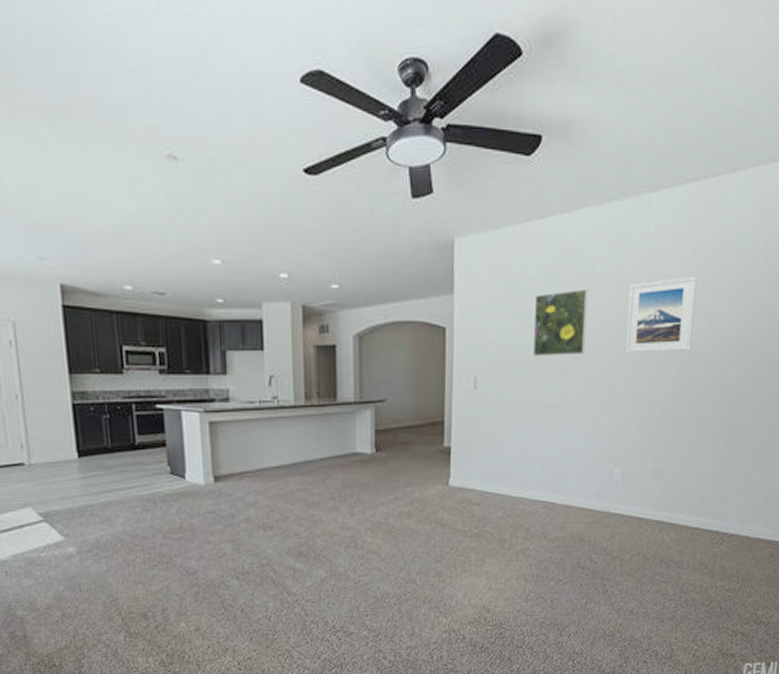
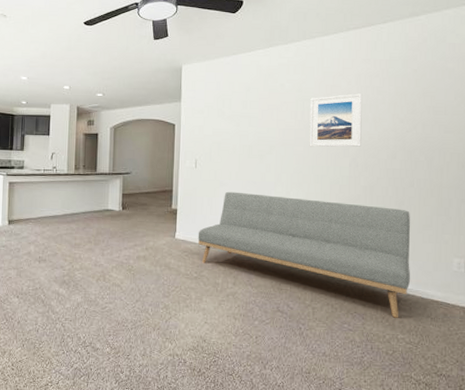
sofa: none [478,419,743,563] -> present [197,191,411,318]
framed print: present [533,288,588,357] -> none [238,100,279,147]

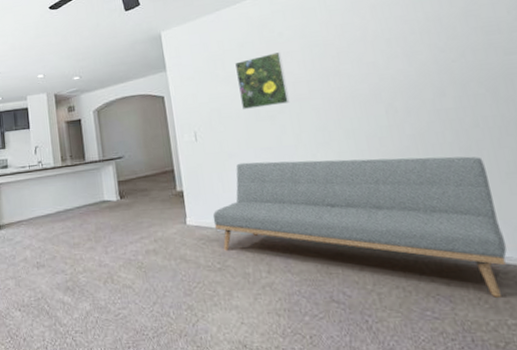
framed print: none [238,100,279,147] -> present [234,51,290,110]
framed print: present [309,93,363,147] -> none [318,27,396,98]

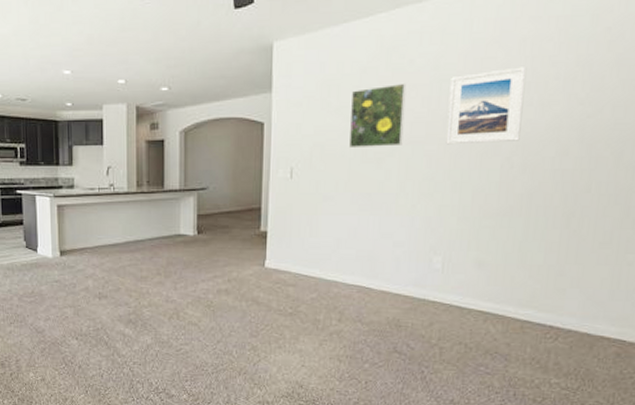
sofa: present [213,156,507,297] -> none [293,207,582,359]
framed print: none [318,27,396,98] -> present [446,67,527,145]

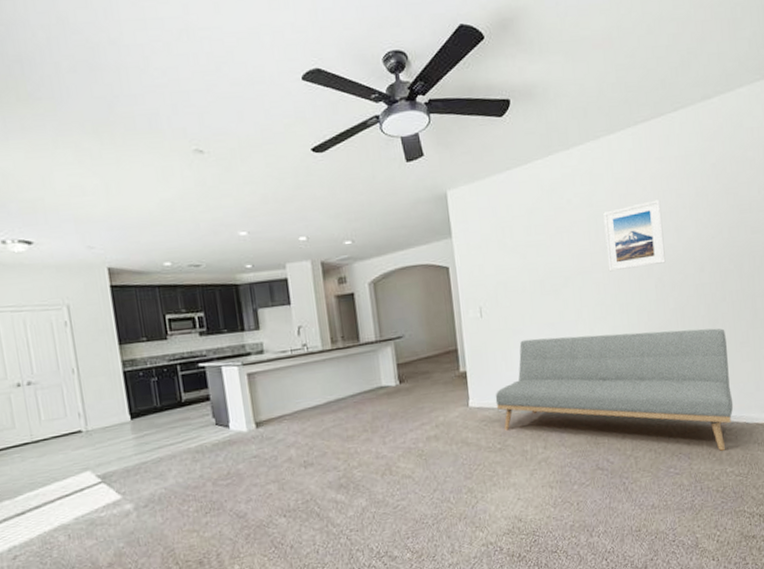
sofa: none [293,207,582,359] -> present [495,328,734,451]
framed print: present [349,83,407,149] -> none [522,220,574,284]

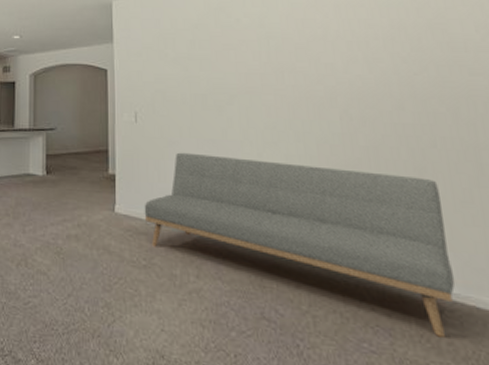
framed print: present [603,200,666,272] -> none [276,28,353,96]

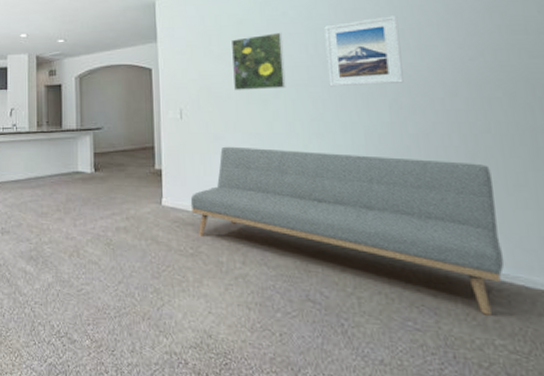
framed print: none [186,38,240,96] -> present [230,32,286,91]
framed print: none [276,28,353,96] -> present [324,16,404,87]

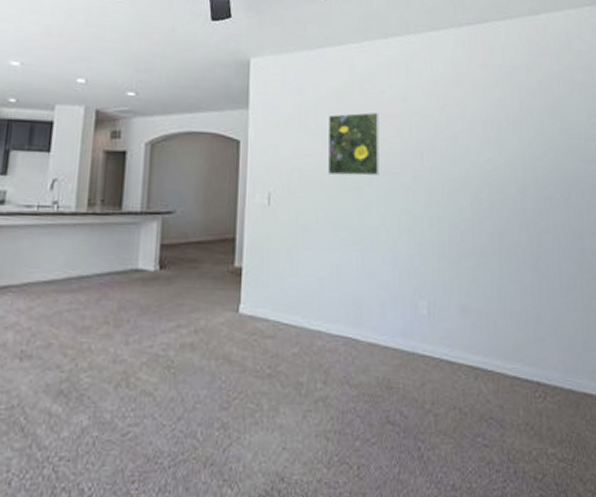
sofa: present [190,146,505,315] -> none [272,240,557,423]
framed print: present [324,16,404,87] -> none [418,107,484,179]

